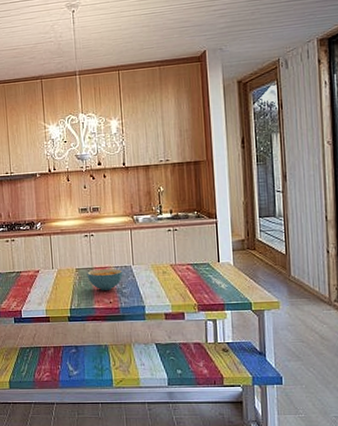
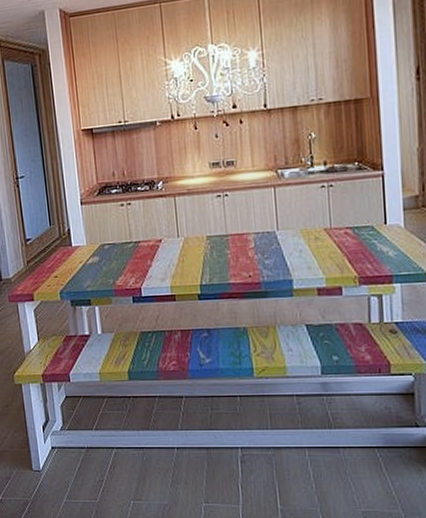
cereal bowl: present [87,269,123,290] -> none [220,235,265,262]

